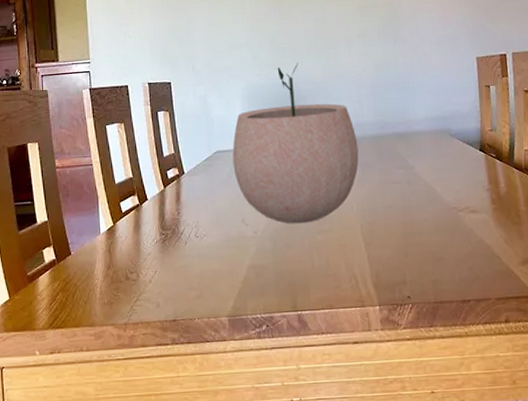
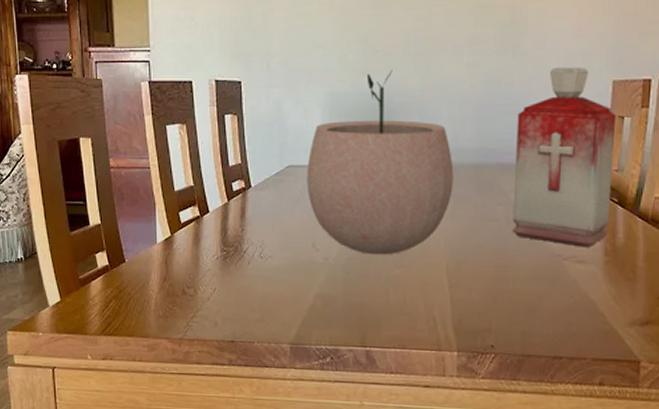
bottle: none [404,48,491,199] -> present [512,66,616,248]

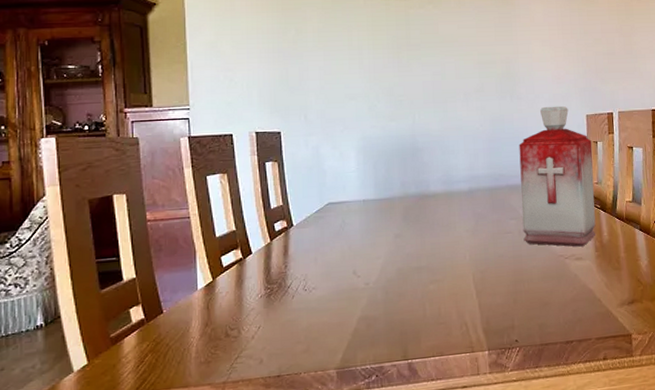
plant pot: present [307,70,454,255] -> none [345,115,473,275]

